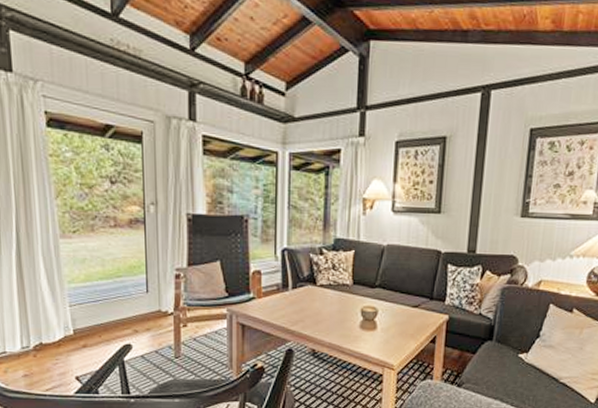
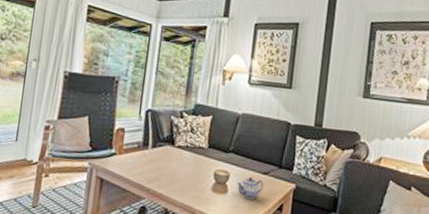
teapot: none [386,311,415,333] -> present [237,176,264,199]

